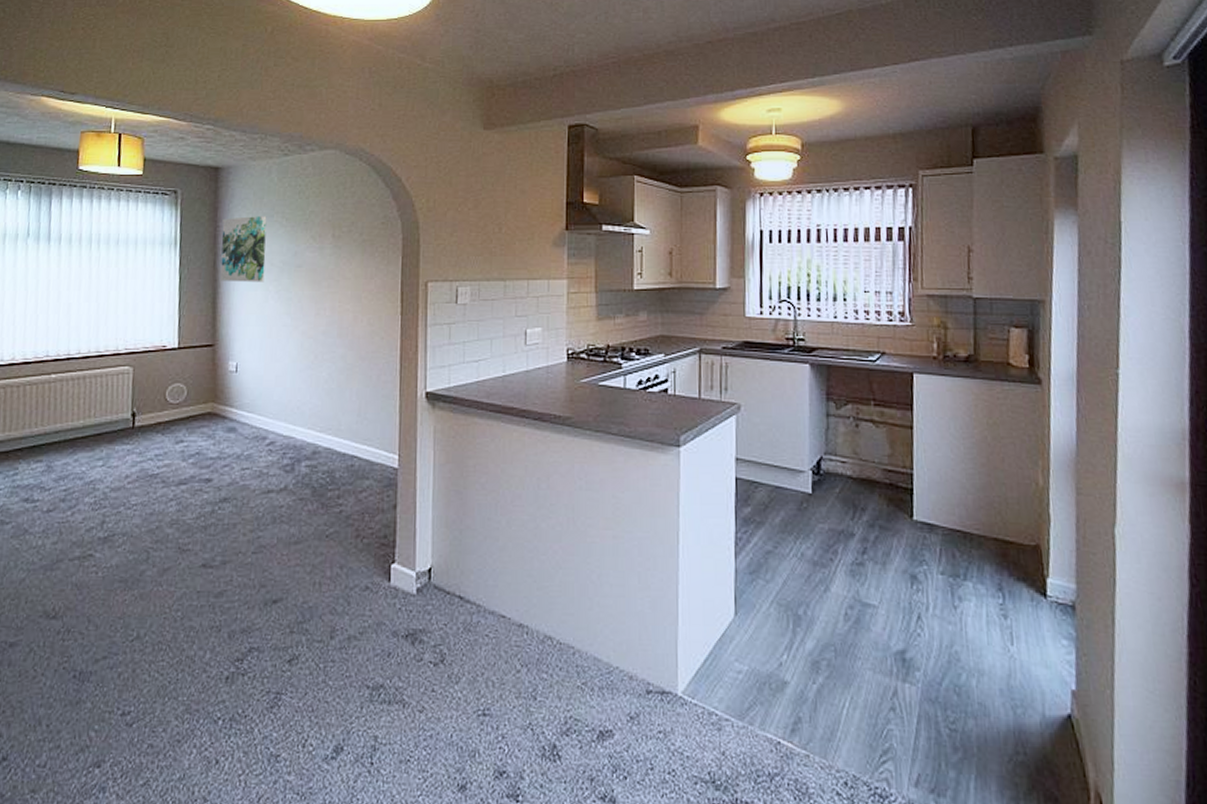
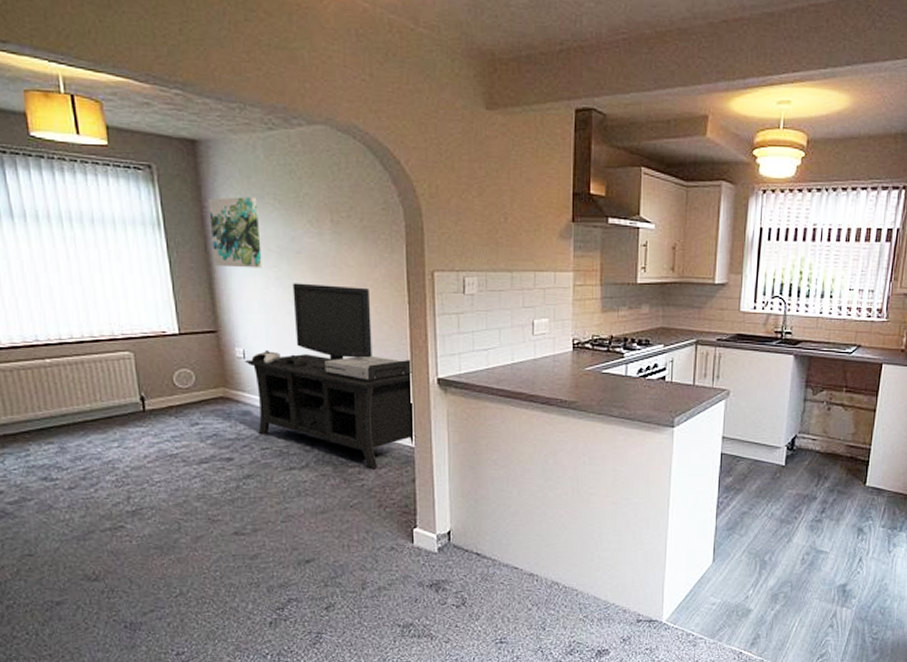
media console: none [237,296,401,492] -> present [245,283,413,468]

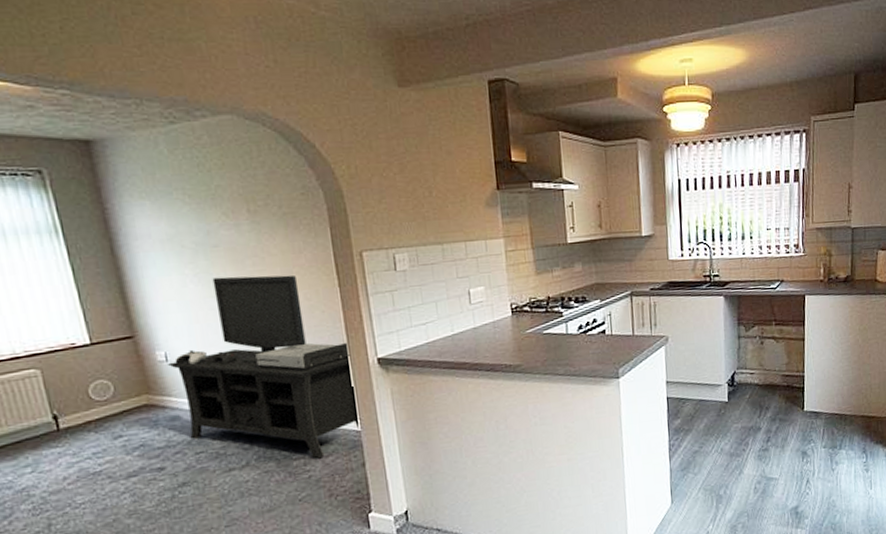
wall art: present [208,197,262,268] -> none [110,194,177,269]

